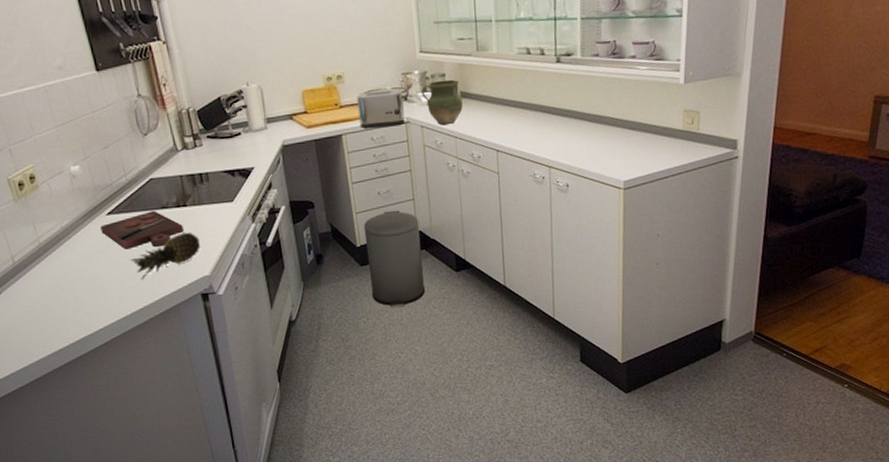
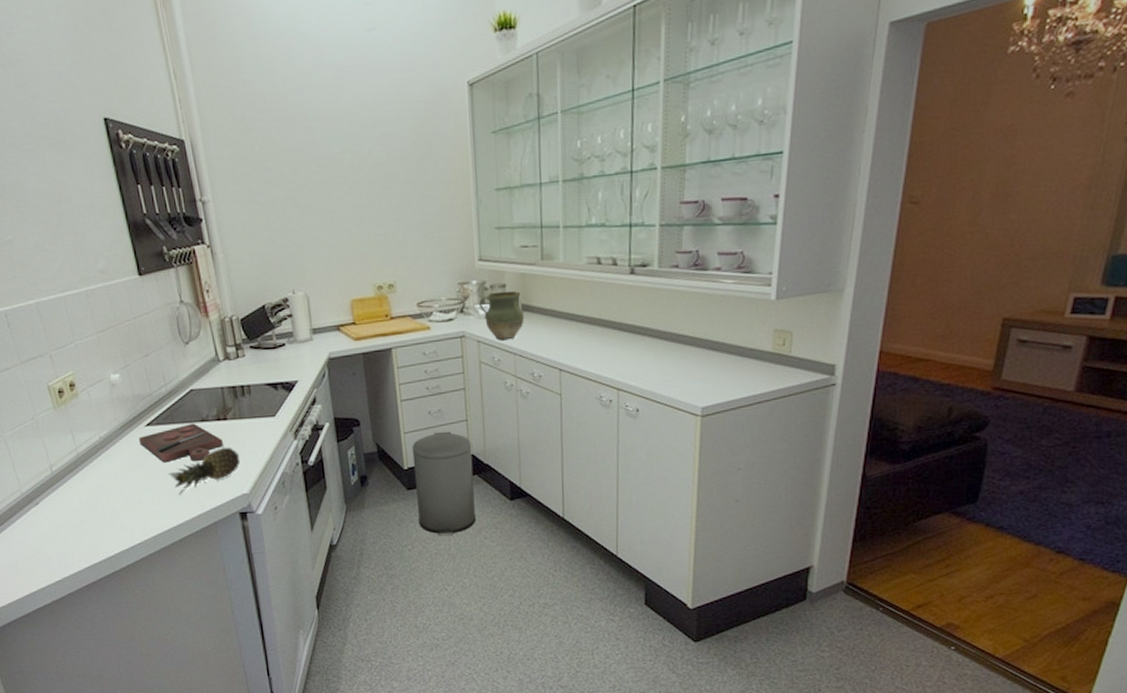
toaster: present [356,88,406,128] -> none [408,299,463,342]

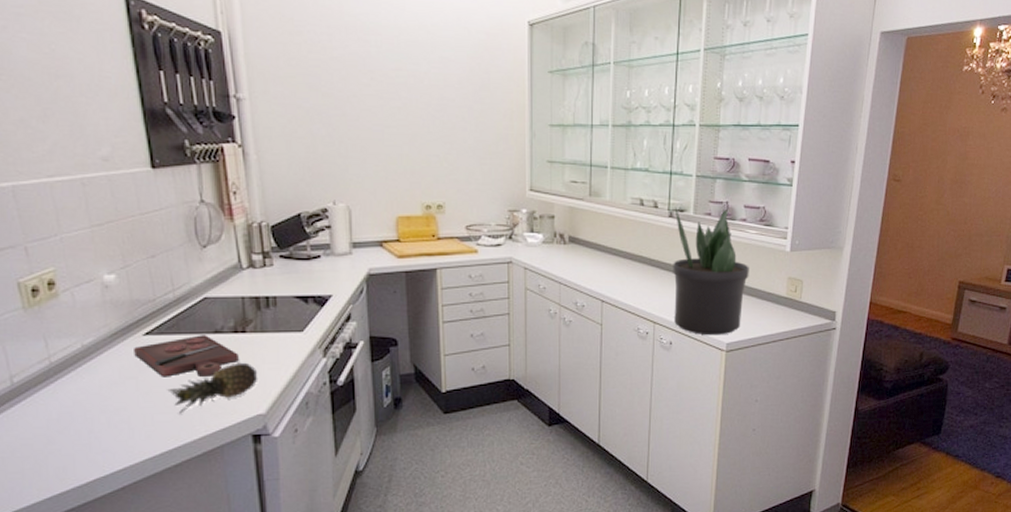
pedal bin: present [412,431,476,536] -> none [451,355,513,462]
ceramic jug: present [479,290,524,341] -> none [528,222,570,269]
planter: none [636,258,726,400] -> present [673,207,749,336]

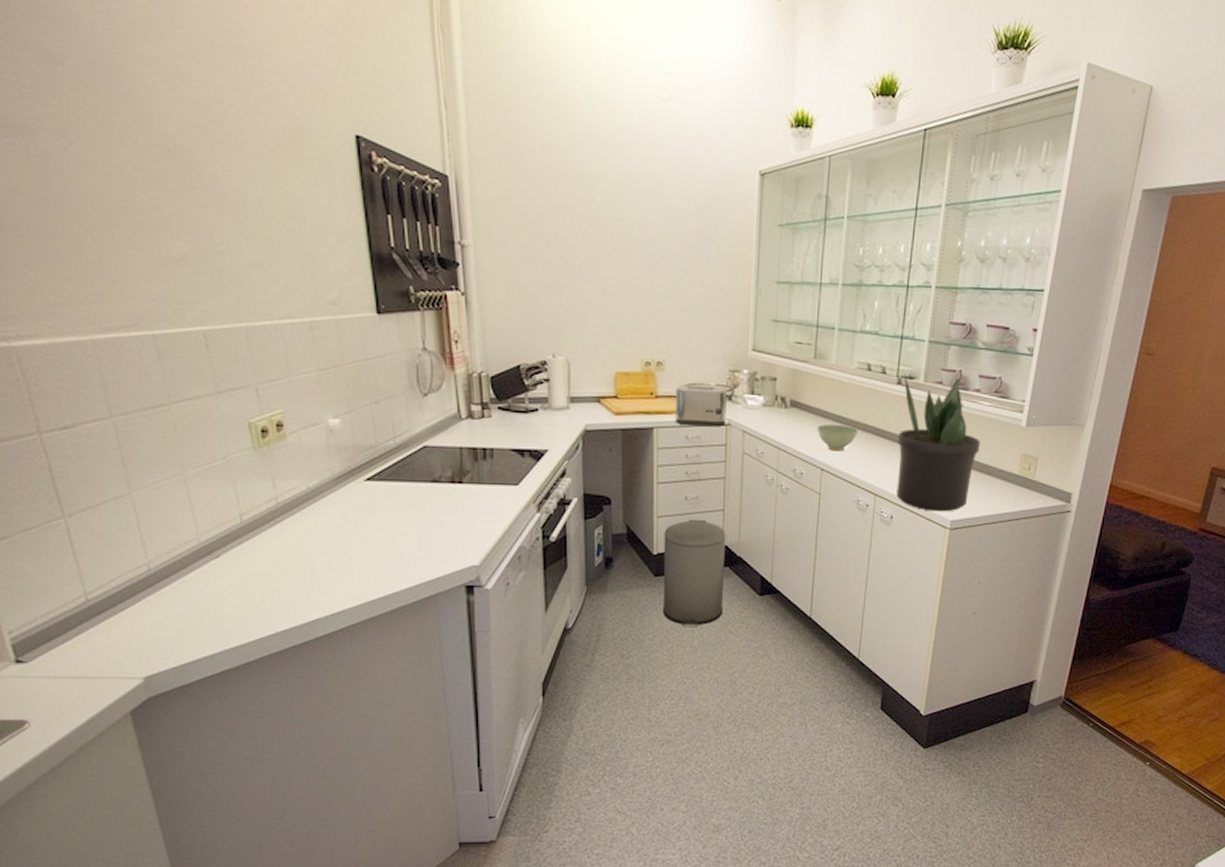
cutting board: present [134,335,239,377] -> none [356,483,455,525]
fruit: present [167,362,258,414] -> none [386,512,473,561]
pedal bin: none [451,355,513,462] -> present [663,519,726,628]
toaster: none [456,226,511,264] -> present [674,384,731,426]
bowl: none [595,257,636,283] -> present [817,424,859,451]

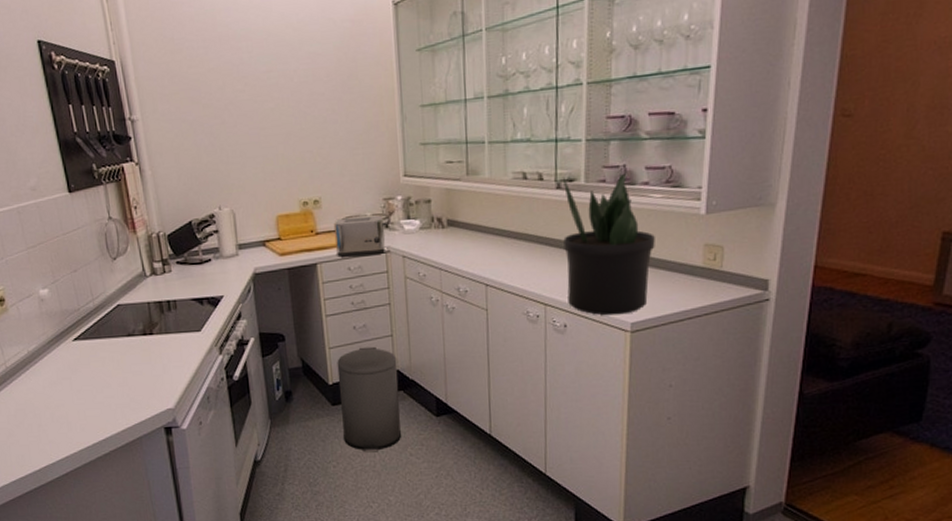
bowl: present [817,424,859,451] -> none [476,237,521,265]

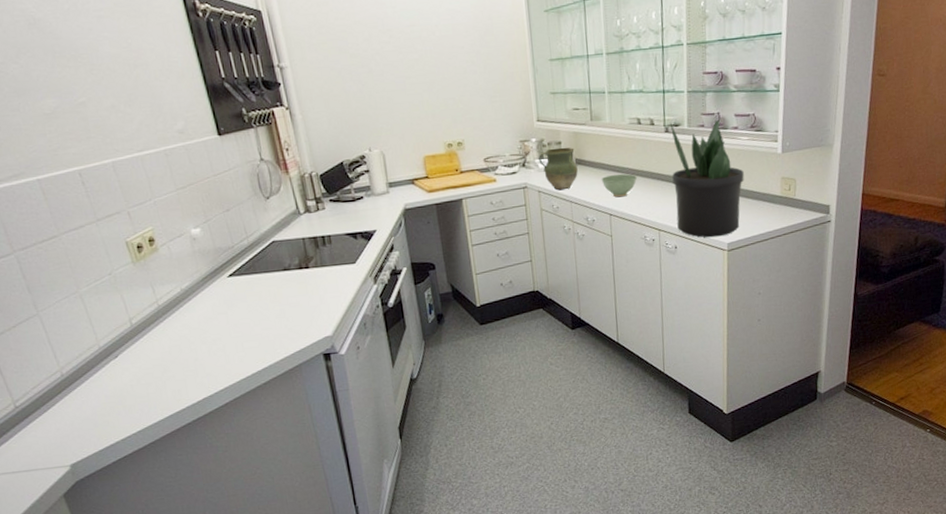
toaster: present [333,215,388,257] -> none [476,155,524,193]
pedal bin: present [337,346,401,453] -> none [483,271,542,365]
ceramic jug: none [404,206,450,256] -> present [539,147,578,190]
bowl: none [476,237,521,265] -> present [601,174,638,198]

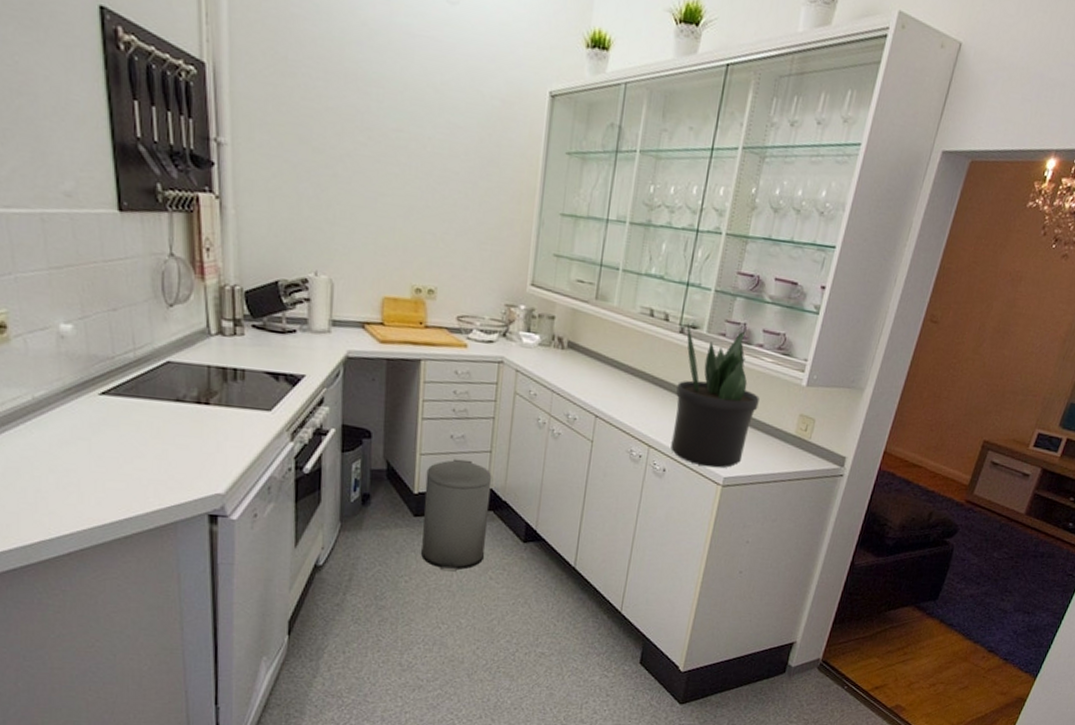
pedal bin: none [483,271,542,365] -> present [421,458,492,572]
ceramic jug: present [539,147,578,190] -> none [524,321,569,376]
bowl: present [601,174,638,198] -> none [593,369,637,399]

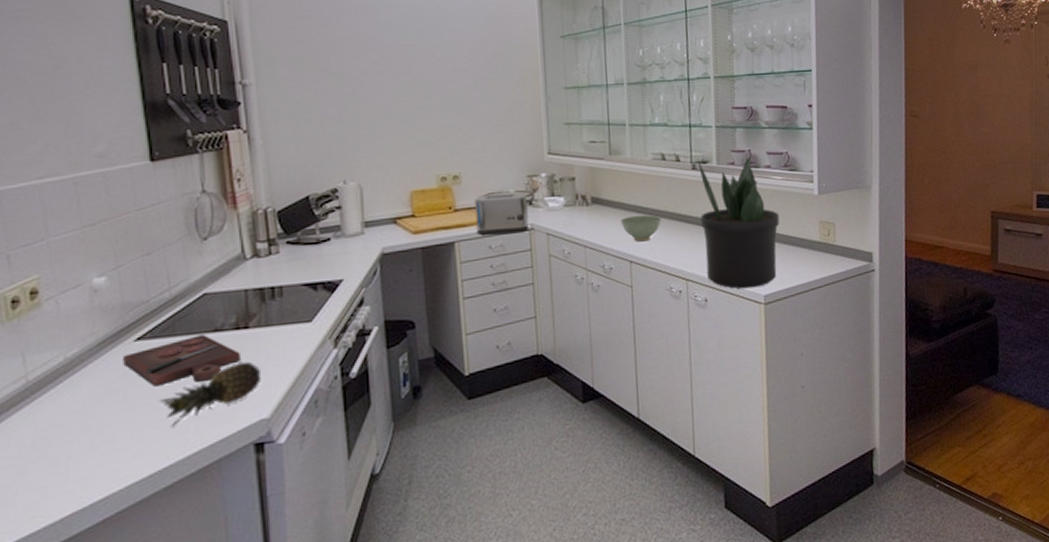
cutting board: none [88,401,200,447] -> present [123,334,240,387]
fruit: none [121,436,220,484] -> present [159,361,262,427]
pedal bin: present [421,458,492,572] -> none [474,330,545,452]
toaster: none [444,315,506,363] -> present [474,192,531,235]
bowl: none [593,369,637,399] -> present [620,215,662,242]

